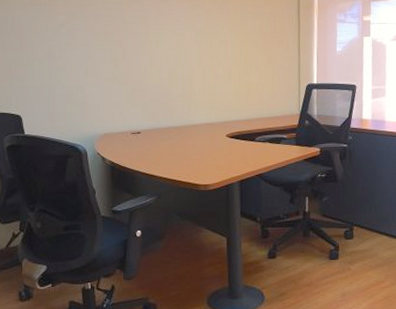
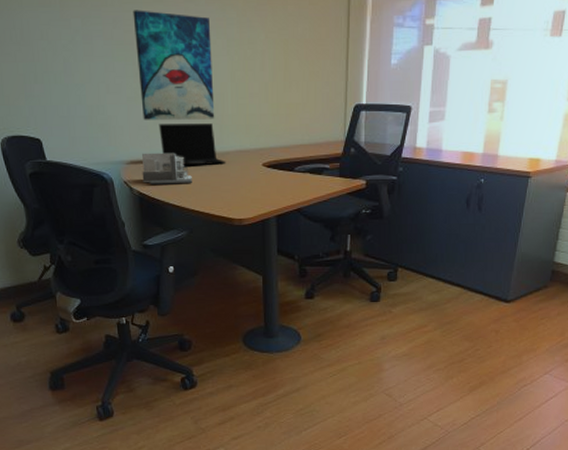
wall art: none [113,8,183,98] -> present [133,10,215,120]
architectural model: none [115,126,161,155] -> present [142,152,192,185]
laptop: none [132,101,193,138] -> present [158,123,226,166]

